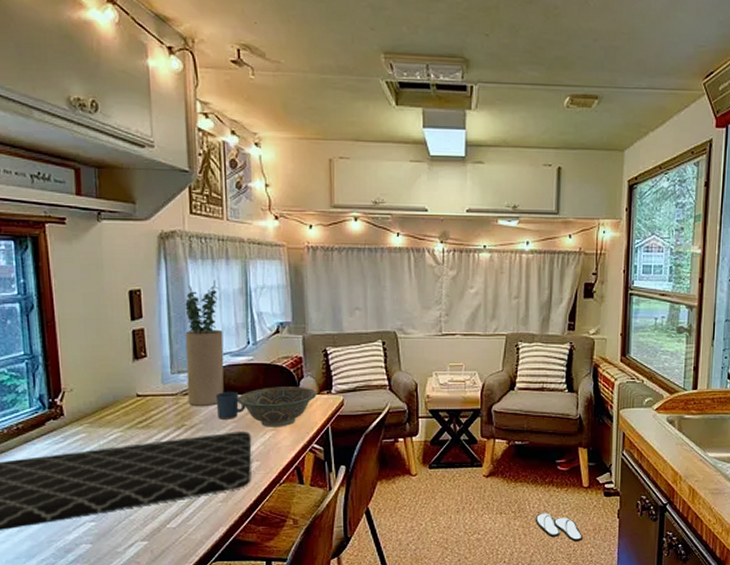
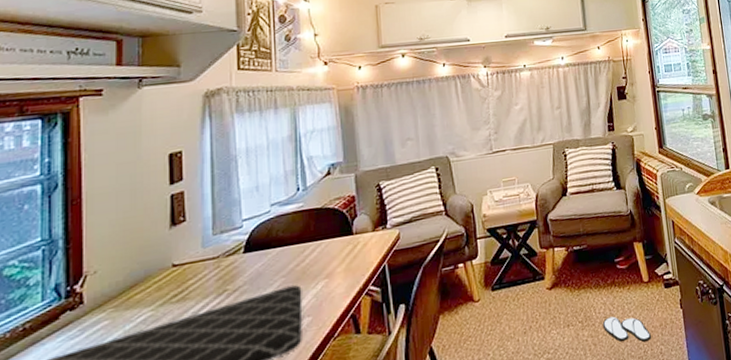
vase: present [185,280,224,406] -> none [229,130,272,267]
mug: present [215,391,246,419] -> none [262,243,296,277]
bowl: present [237,386,317,427] -> none [286,226,372,277]

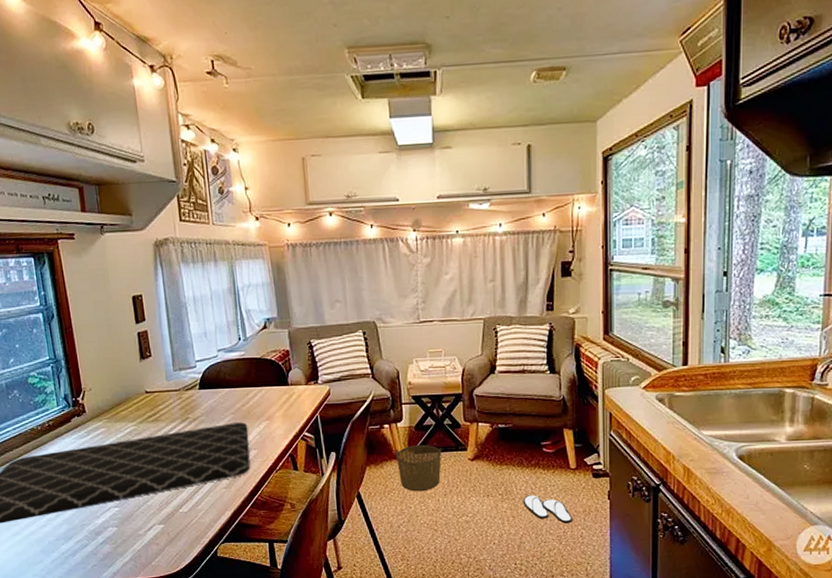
basket: none [470,279,520,335] -> present [395,445,442,492]

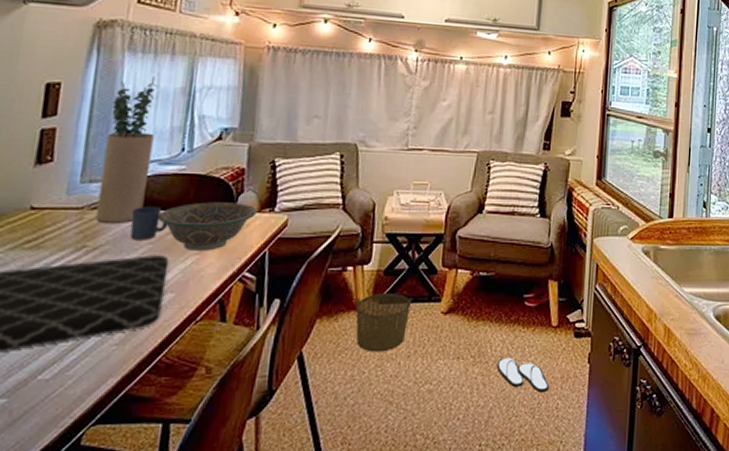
vase: none [181,281,221,400] -> present [95,76,157,223]
mug: none [213,385,242,412] -> present [130,205,168,240]
bowl: none [233,378,305,418] -> present [158,202,257,251]

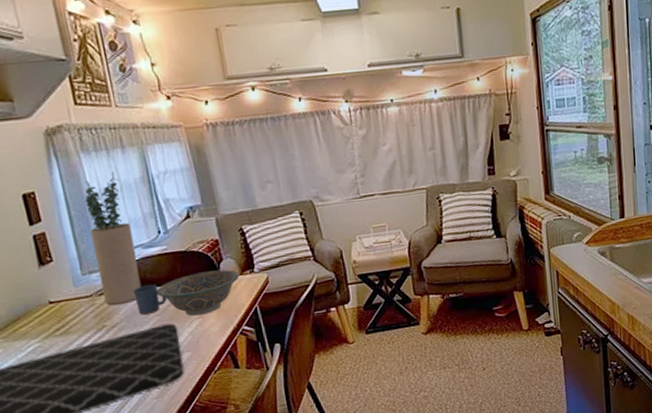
basket: present [355,294,412,352] -> none [344,323,395,374]
slippers: present [496,357,549,392] -> none [479,361,529,385]

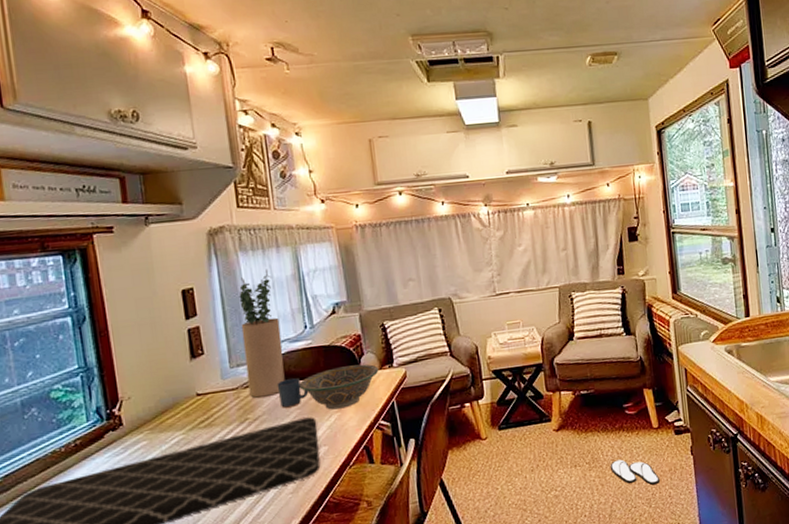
slippers: none [479,361,529,385] -> present [610,459,660,485]

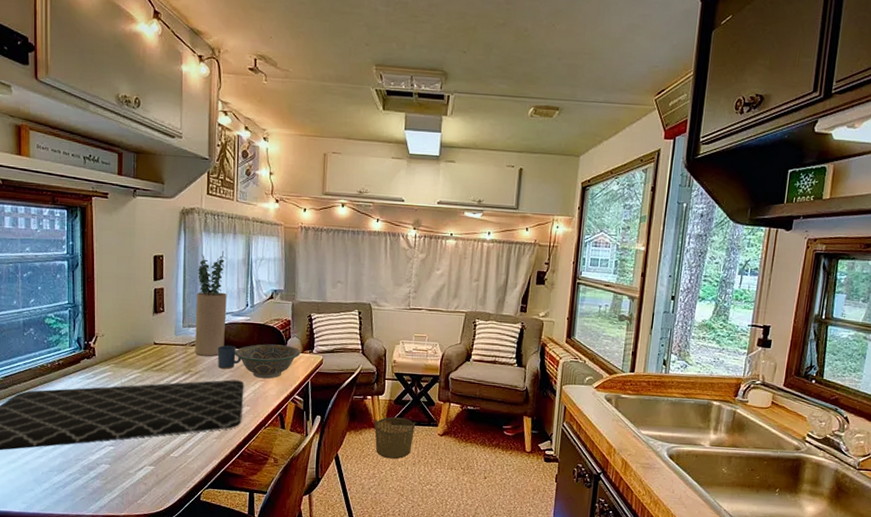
basket: none [477,419,527,471] -> present [374,417,416,459]
slippers: present [610,459,660,485] -> none [481,471,523,500]

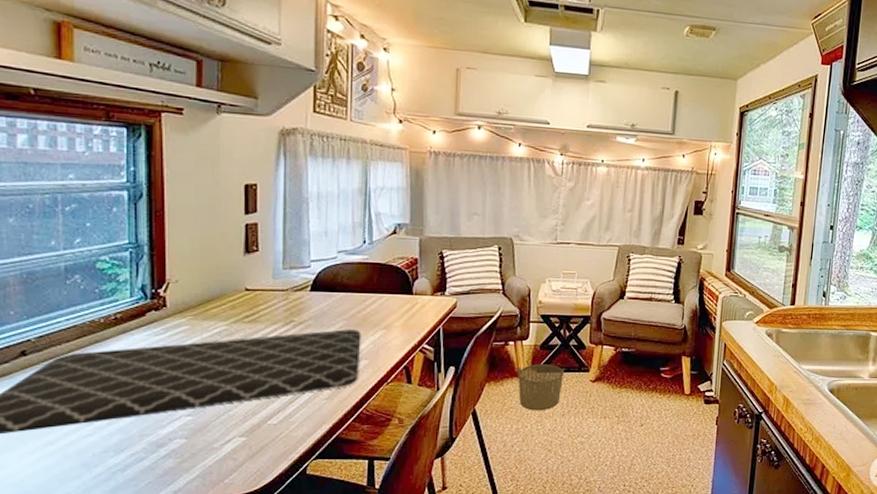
vase: present [195,251,227,357] -> none [298,178,339,303]
mug: present [217,345,242,369] -> none [327,288,358,317]
bowl: present [235,344,301,379] -> none [349,286,431,327]

